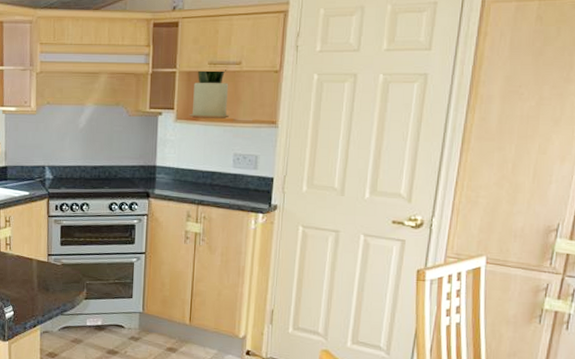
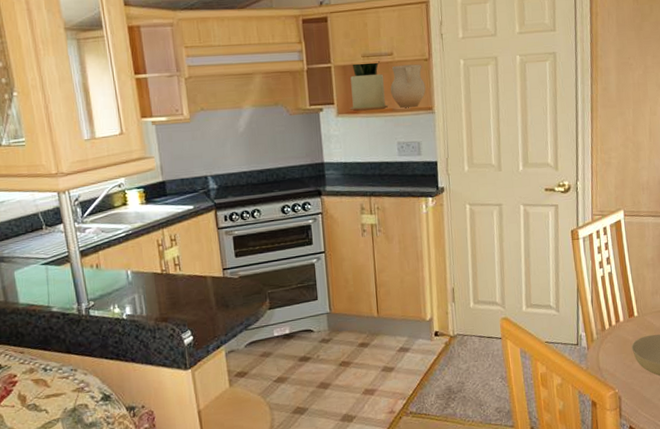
ceramic jug: none [234,75,272,120] -> present [390,64,426,109]

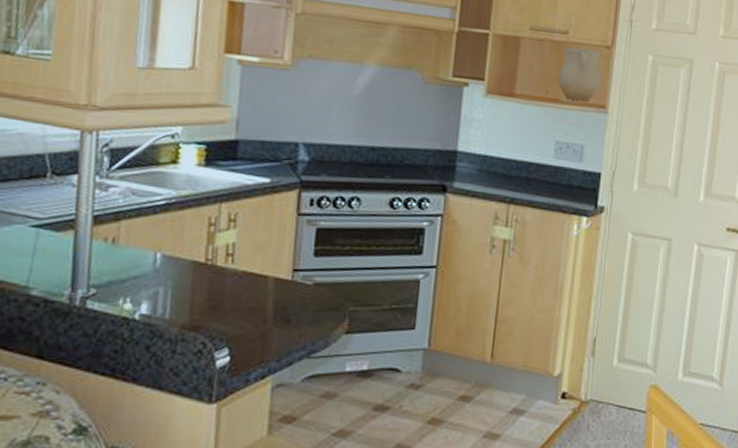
planter: present [349,61,389,112] -> none [503,37,553,98]

